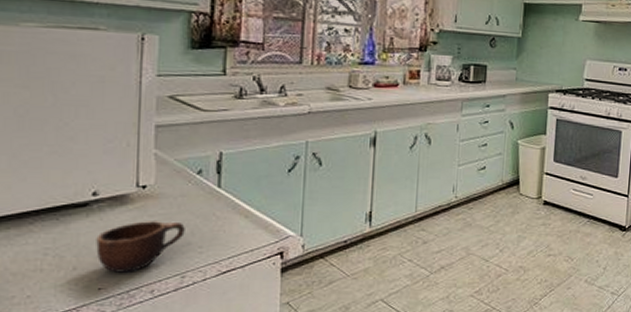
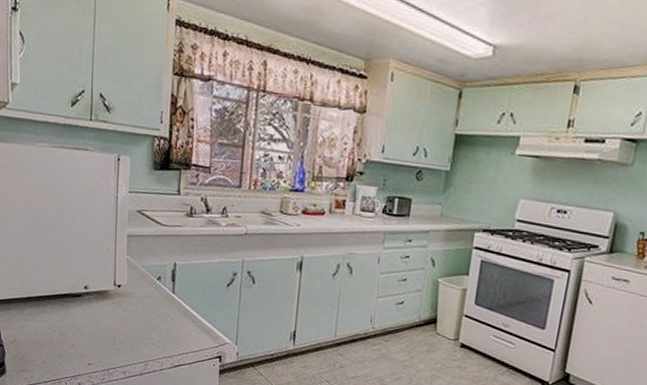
mug: present [96,221,185,273] -> none [87,314,148,355]

